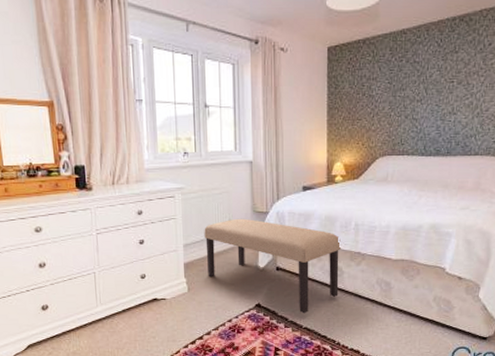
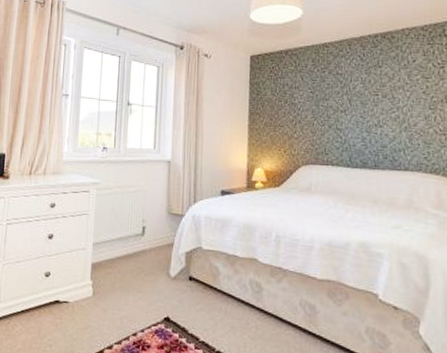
bench: present [204,218,341,314] -> none [115,219,260,334]

